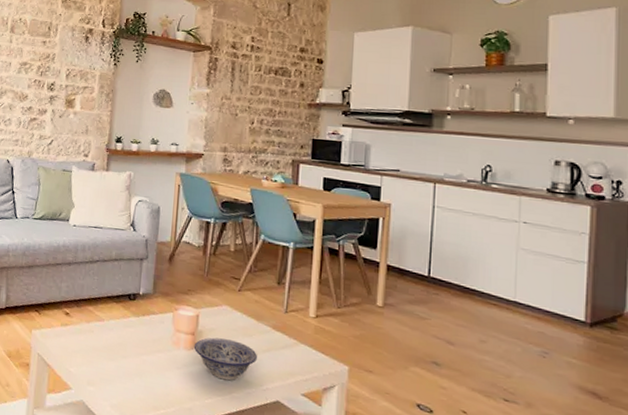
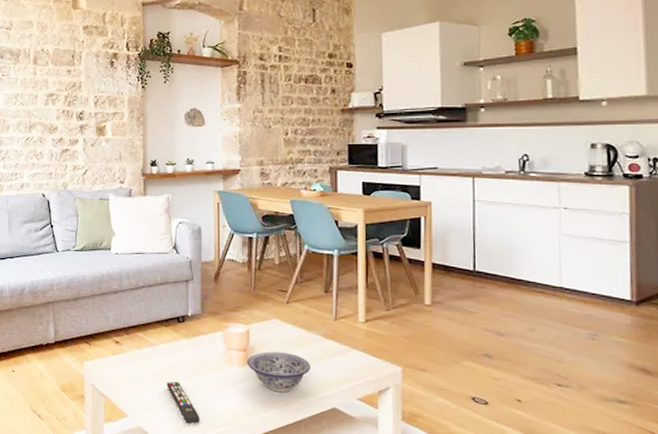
remote control: none [112,358,143,403] -> present [167,381,201,424]

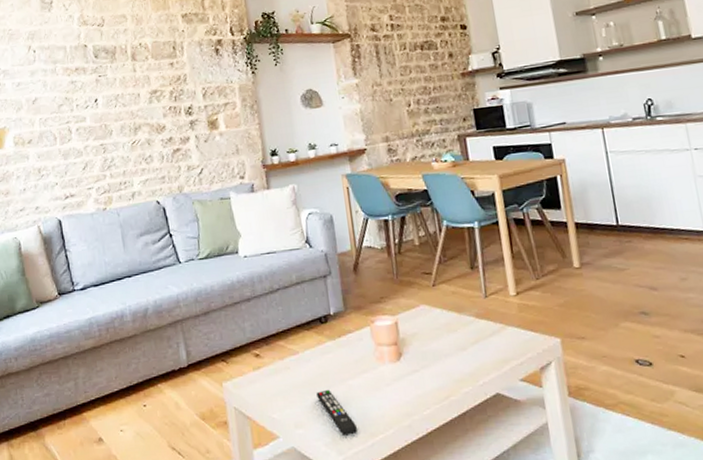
bowl: present [246,351,310,393] -> none [399,340,467,386]

